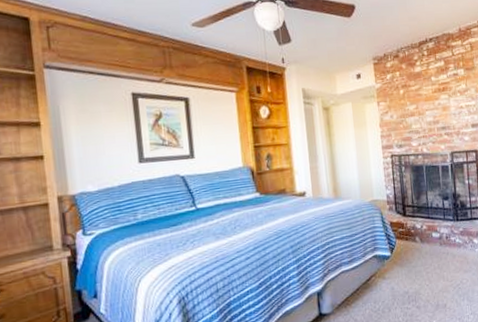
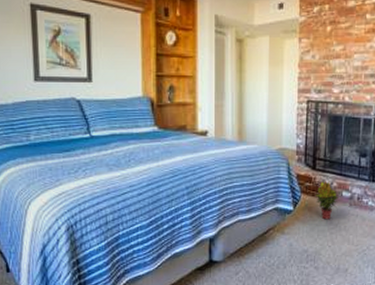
potted plant: none [409,225,429,261] -> present [316,181,339,220]

